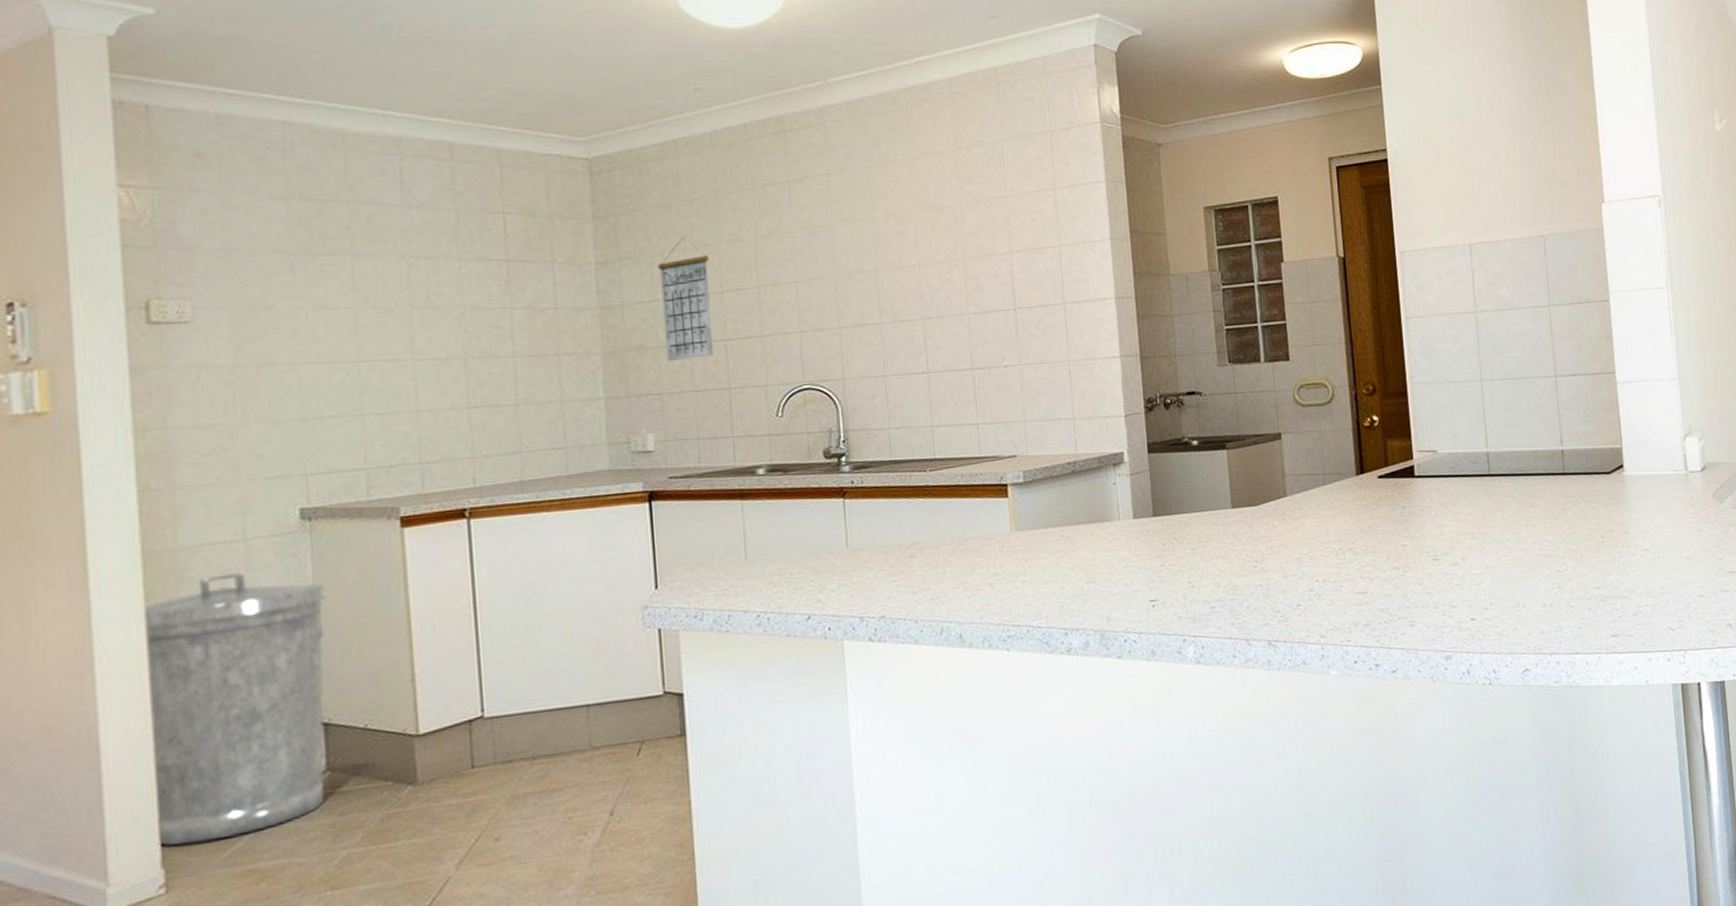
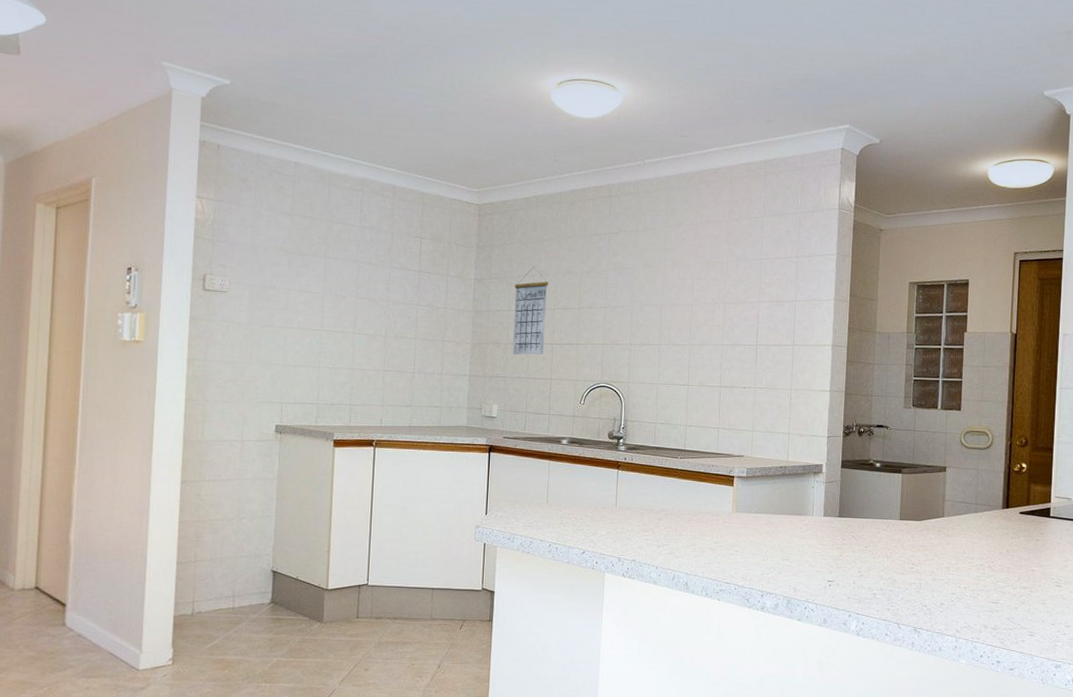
trash can: present [144,572,326,847] -> none [171,462,284,636]

